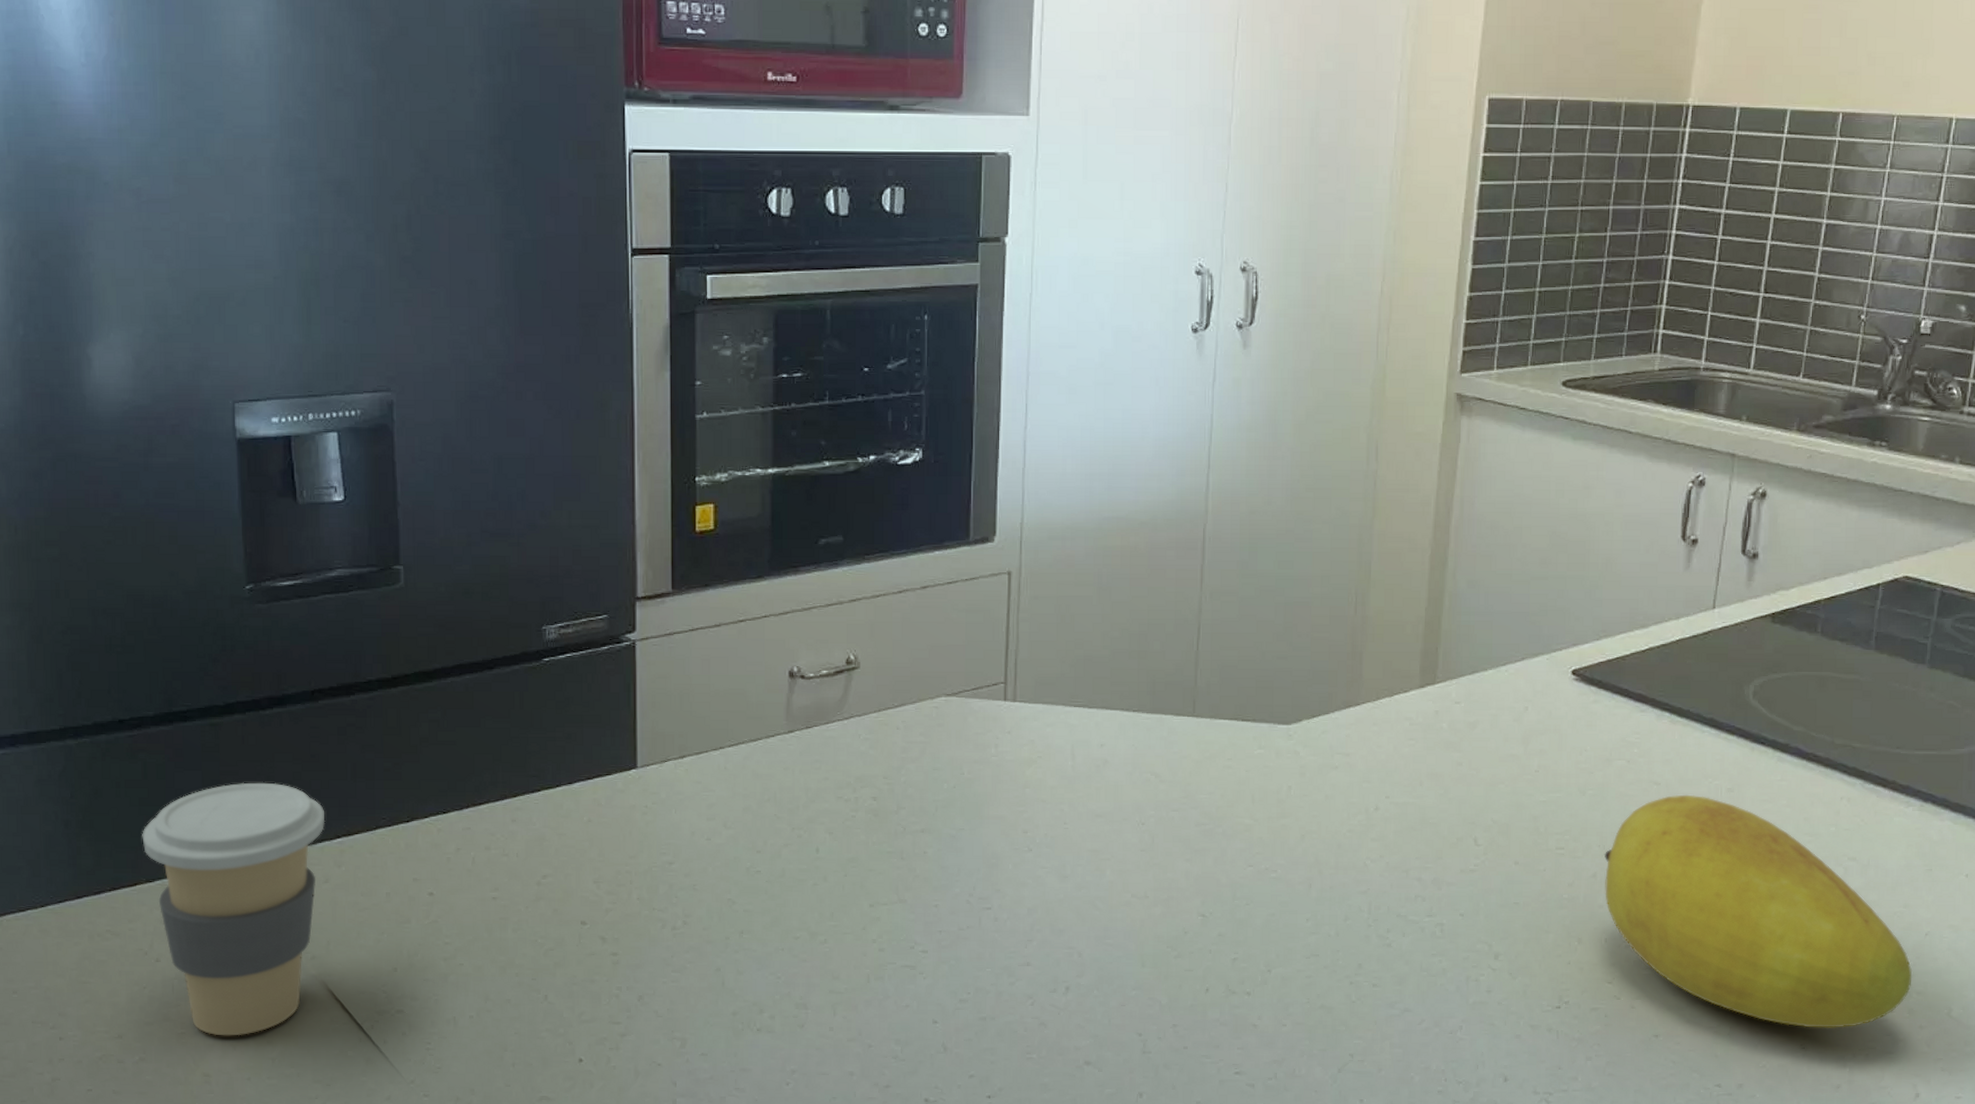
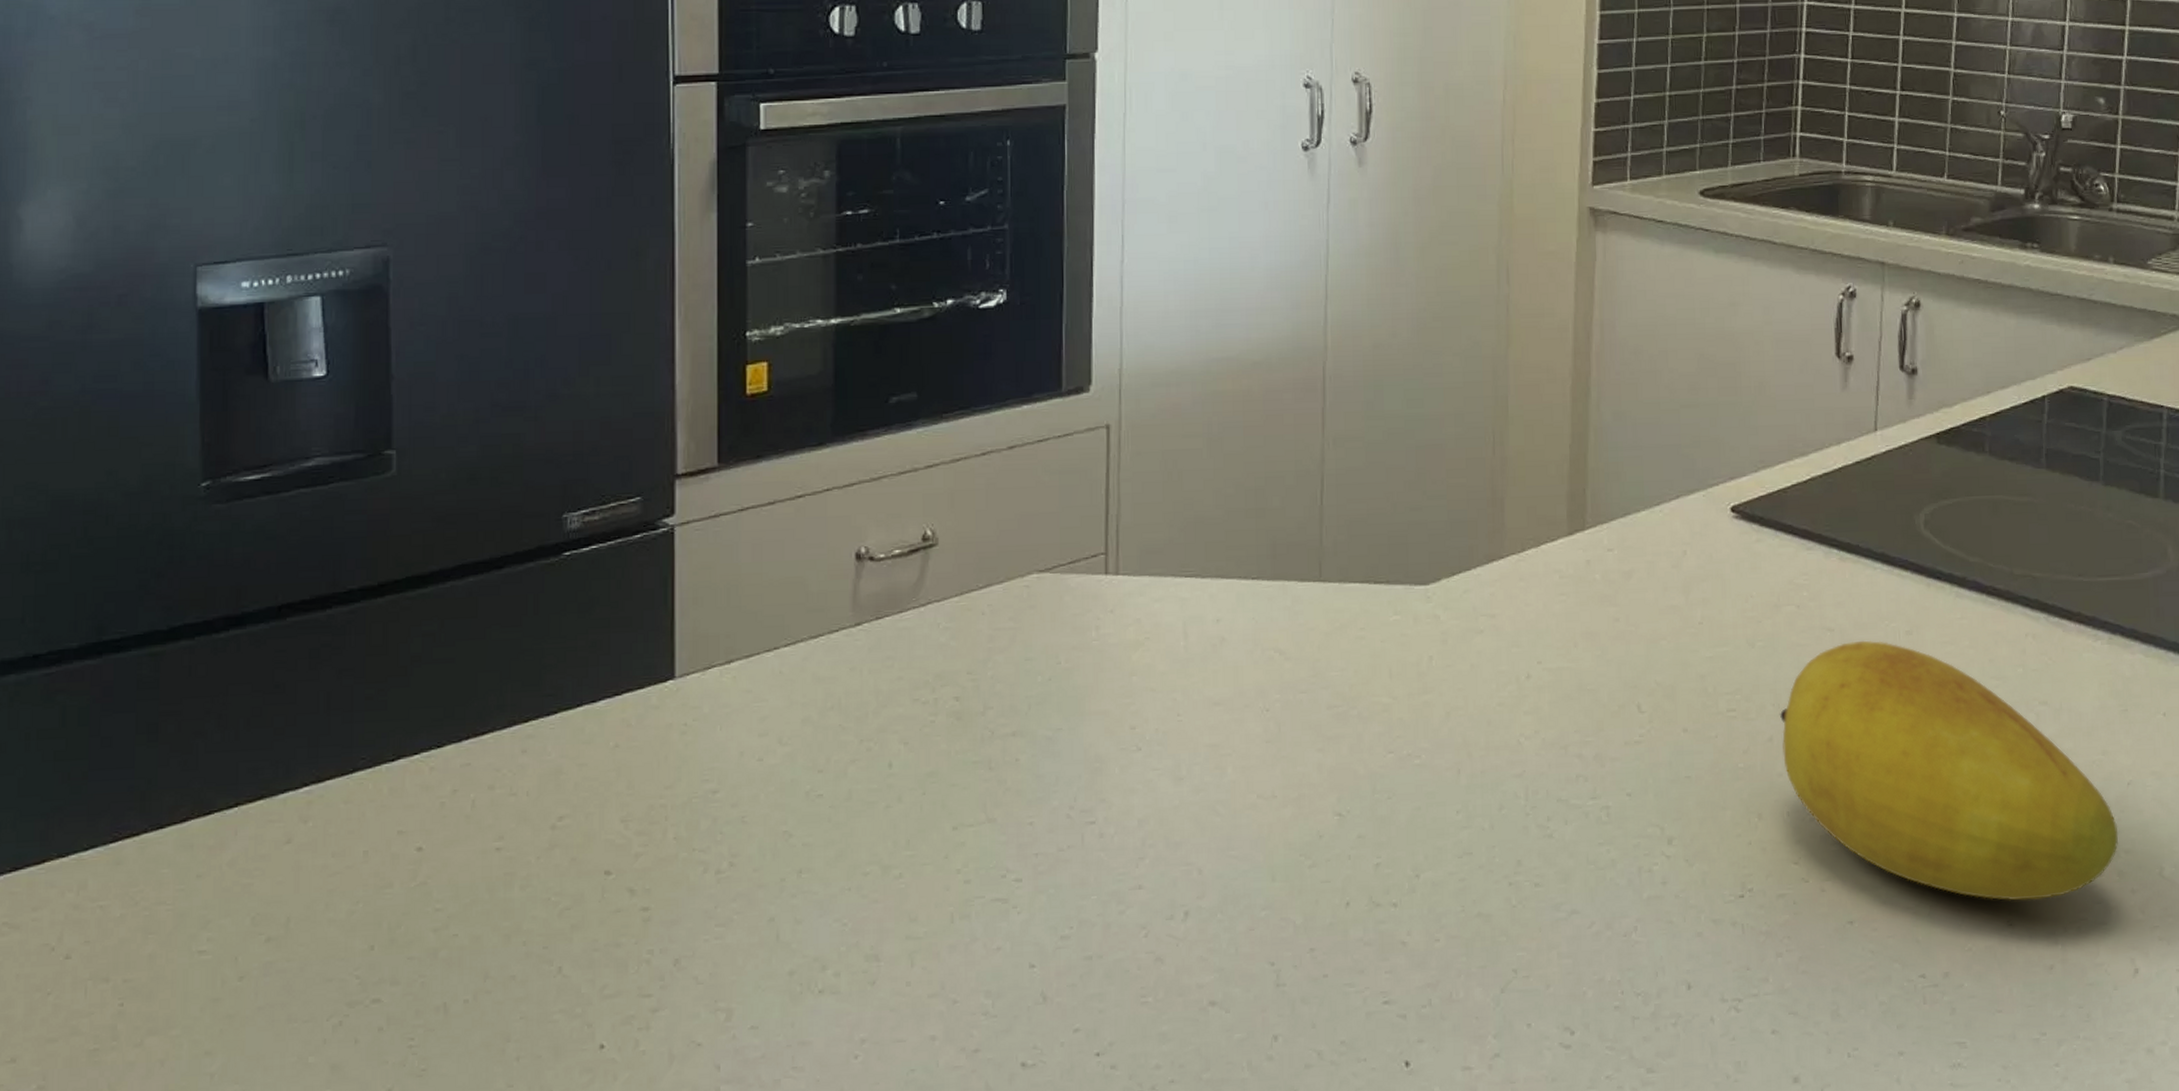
coffee cup: present [142,782,325,1036] -> none [55,722,290,1050]

